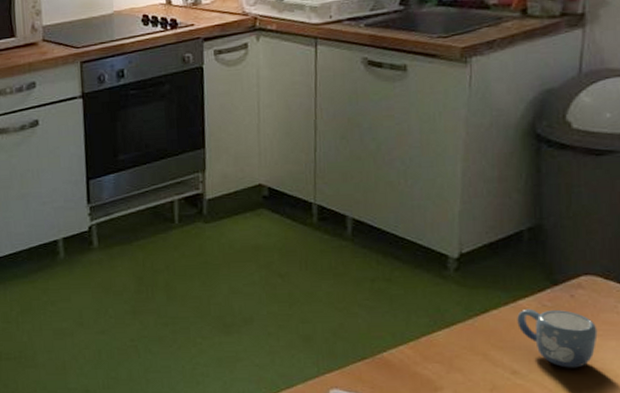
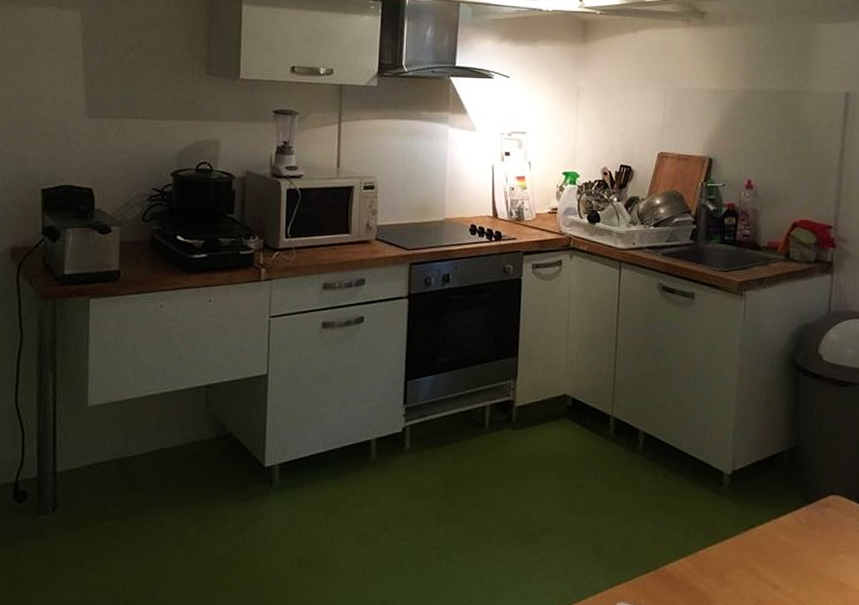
mug: present [517,308,598,368] -> none [778,525,842,583]

